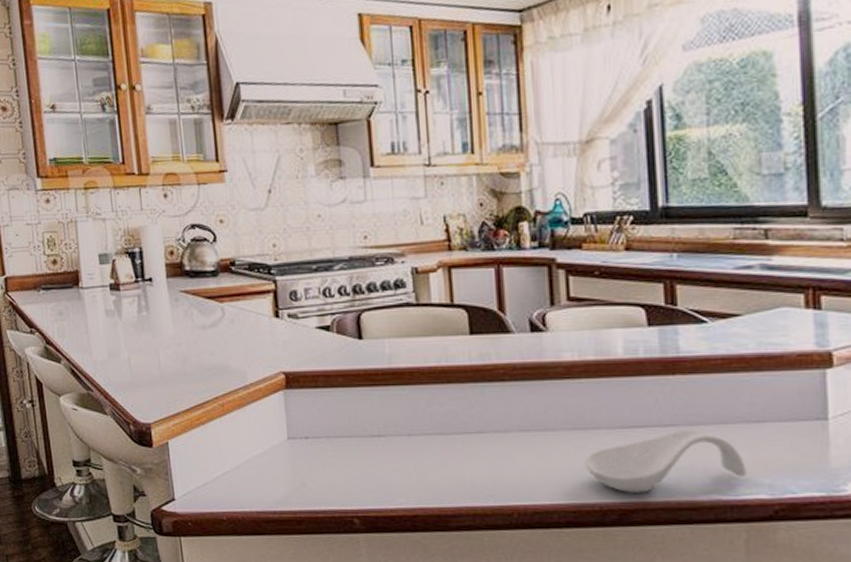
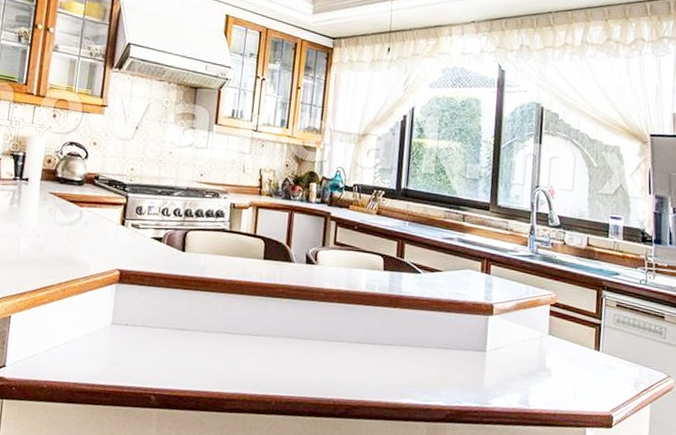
spoon rest: present [585,429,747,493] -> none [328,348,433,394]

